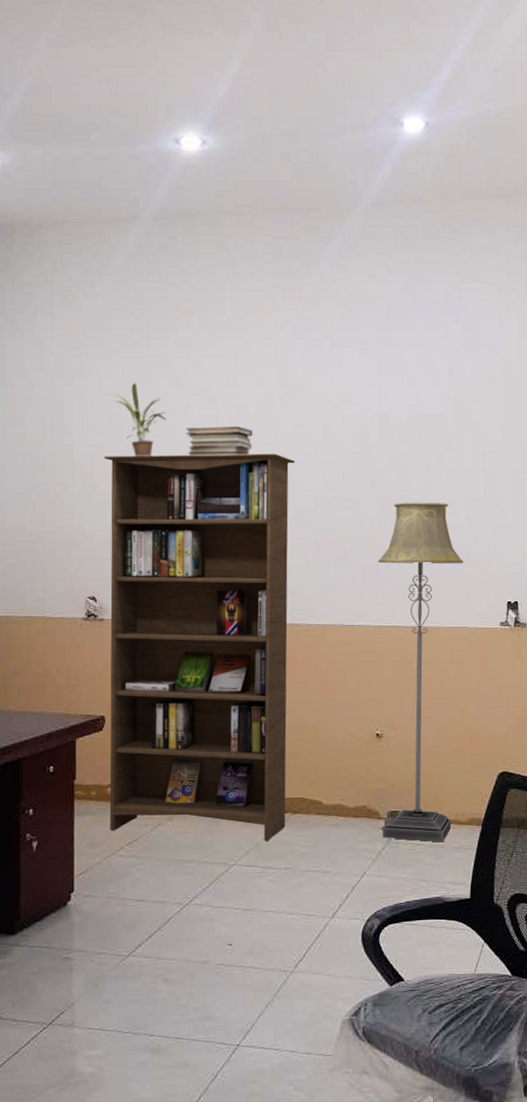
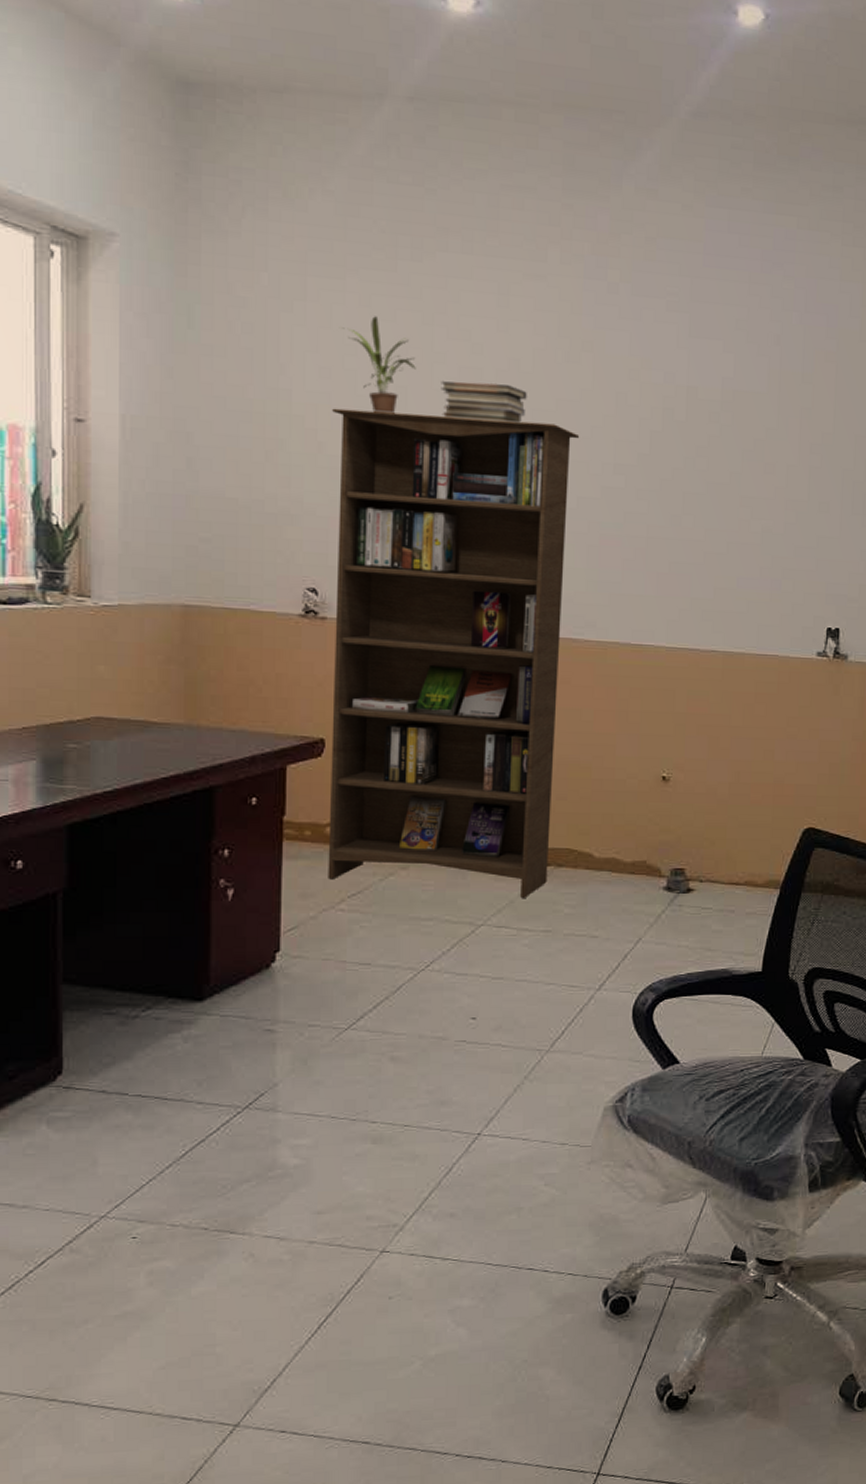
floor lamp: present [378,502,464,842] -> none [662,498,779,907]

